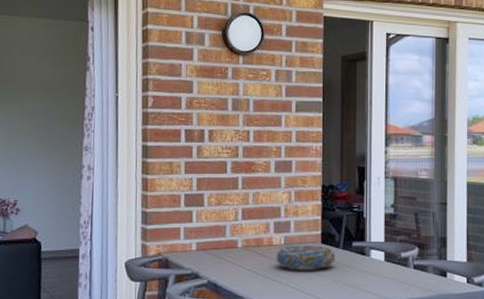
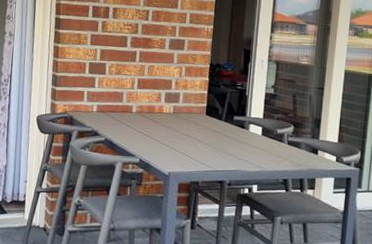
decorative bowl: present [276,244,335,270] -> none [165,114,218,138]

